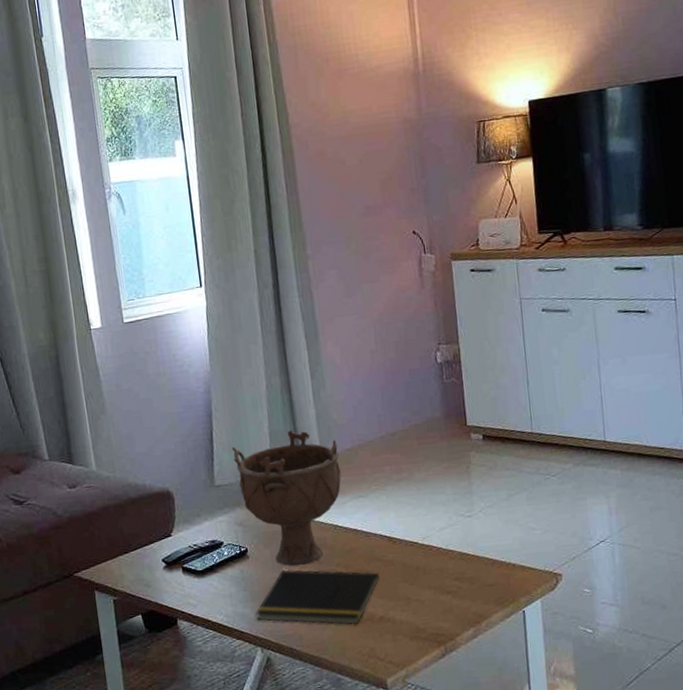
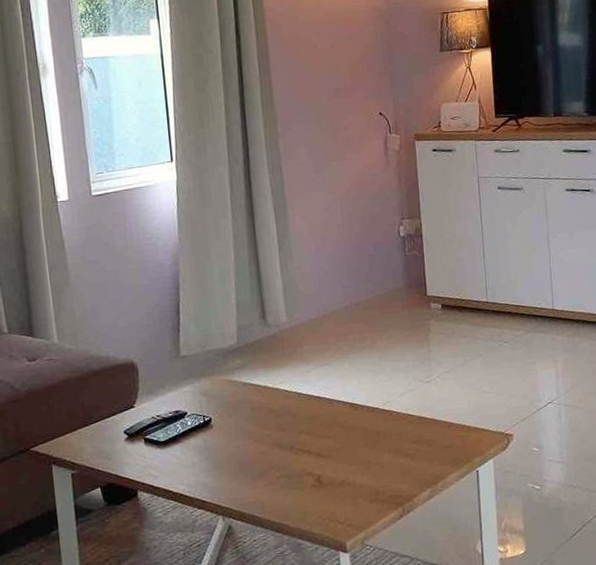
decorative bowl: present [231,430,342,566] -> none [198,301,306,435]
notepad: present [256,569,380,625] -> none [218,437,342,490]

